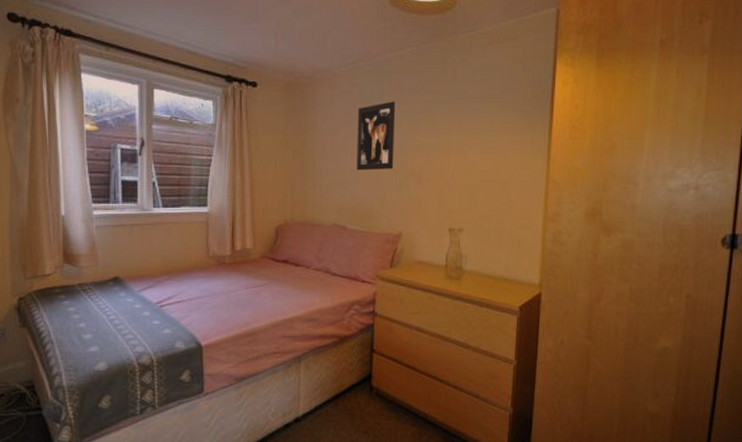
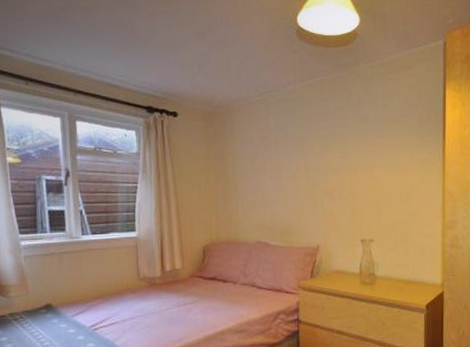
wall art: present [357,101,396,171] -> none [273,126,309,191]

